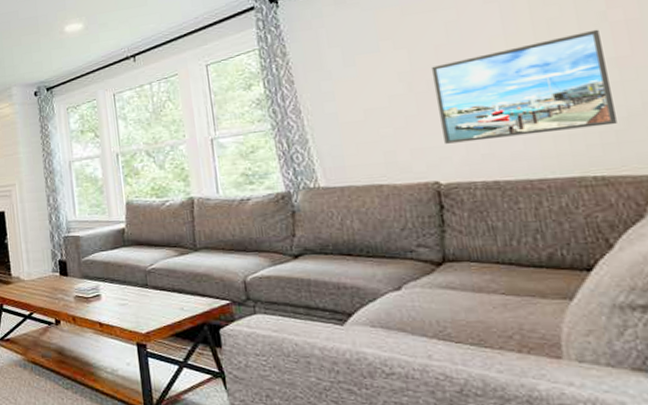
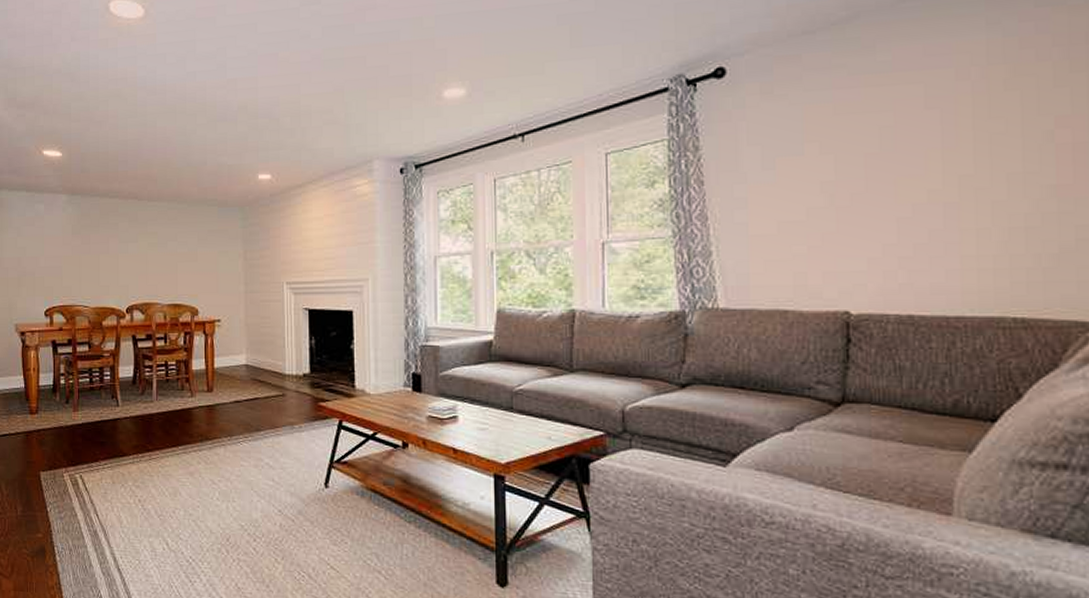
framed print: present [430,29,617,144] -> none [857,150,1046,269]

